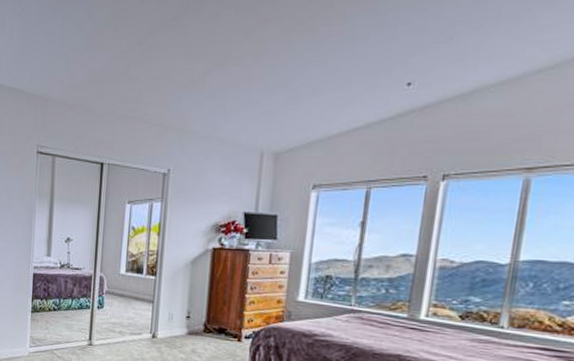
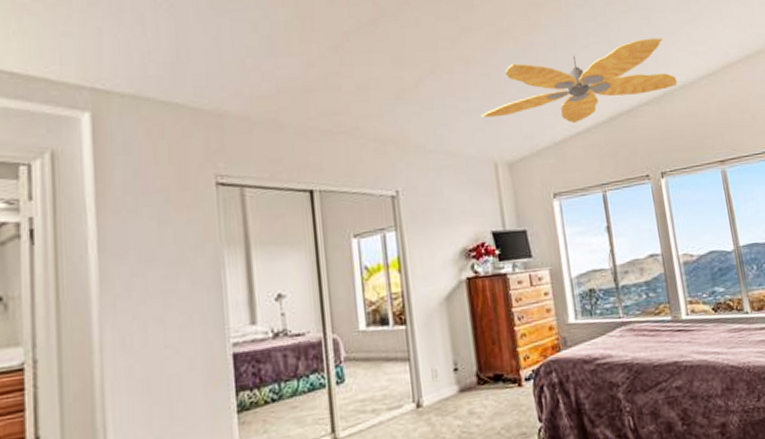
ceiling fan: none [258,24,500,119] -> present [481,38,678,124]

